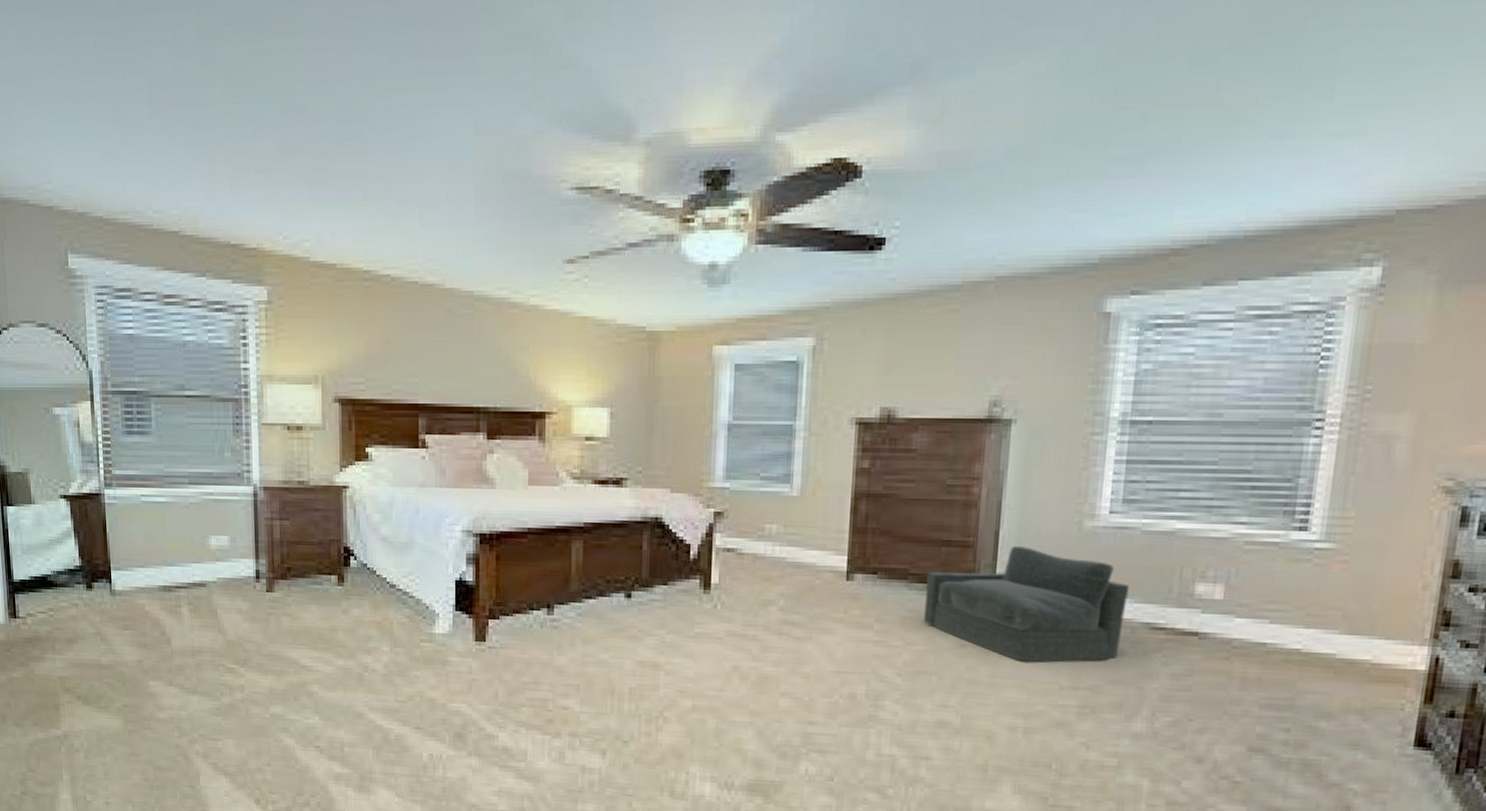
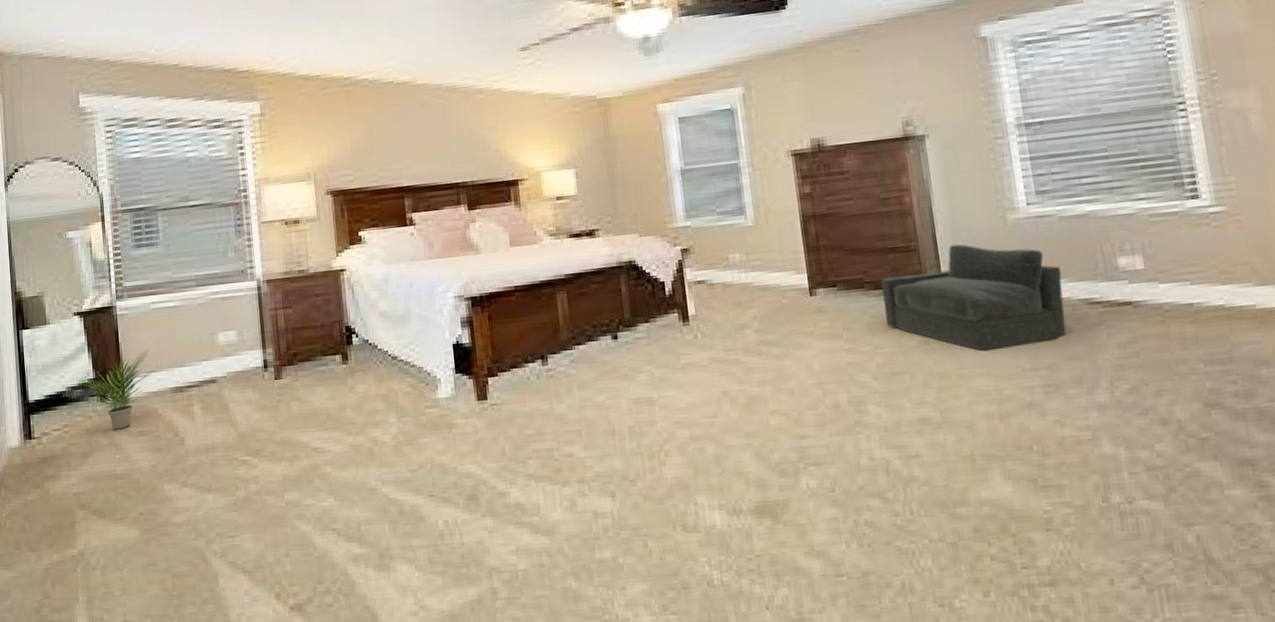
potted plant: none [65,542,143,621] -> present [80,348,155,430]

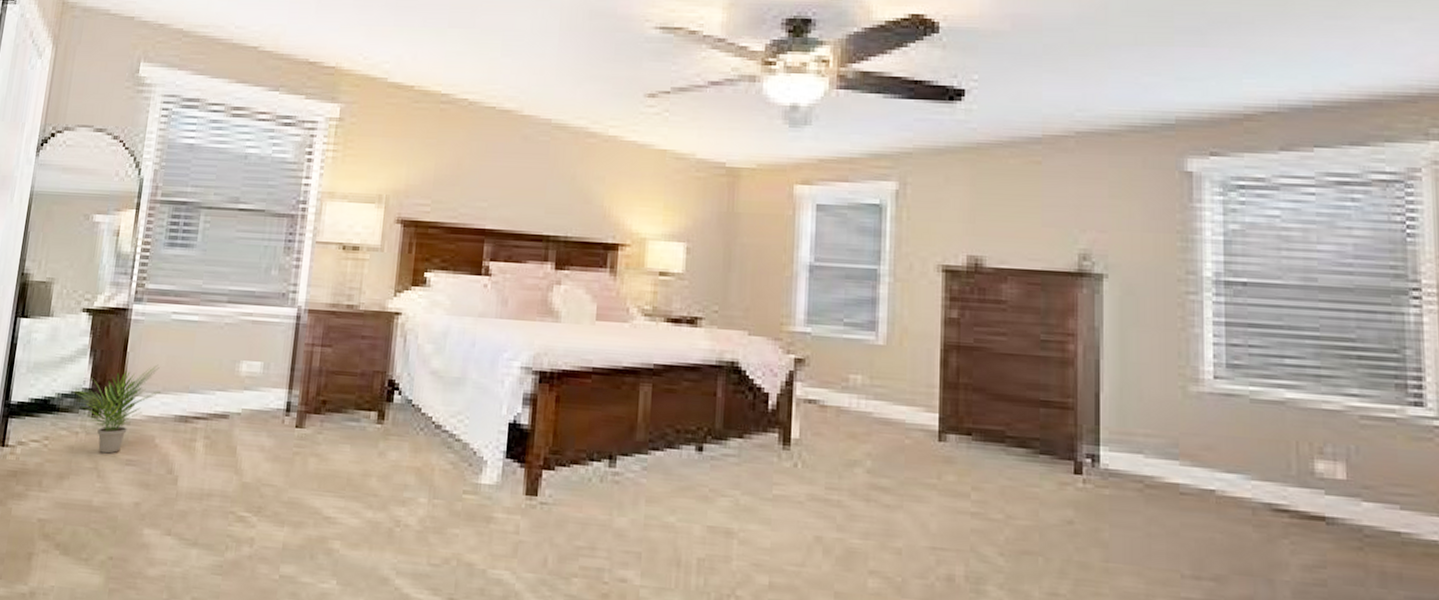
armchair: present [881,244,1067,352] -> none [1025,410,1244,548]

